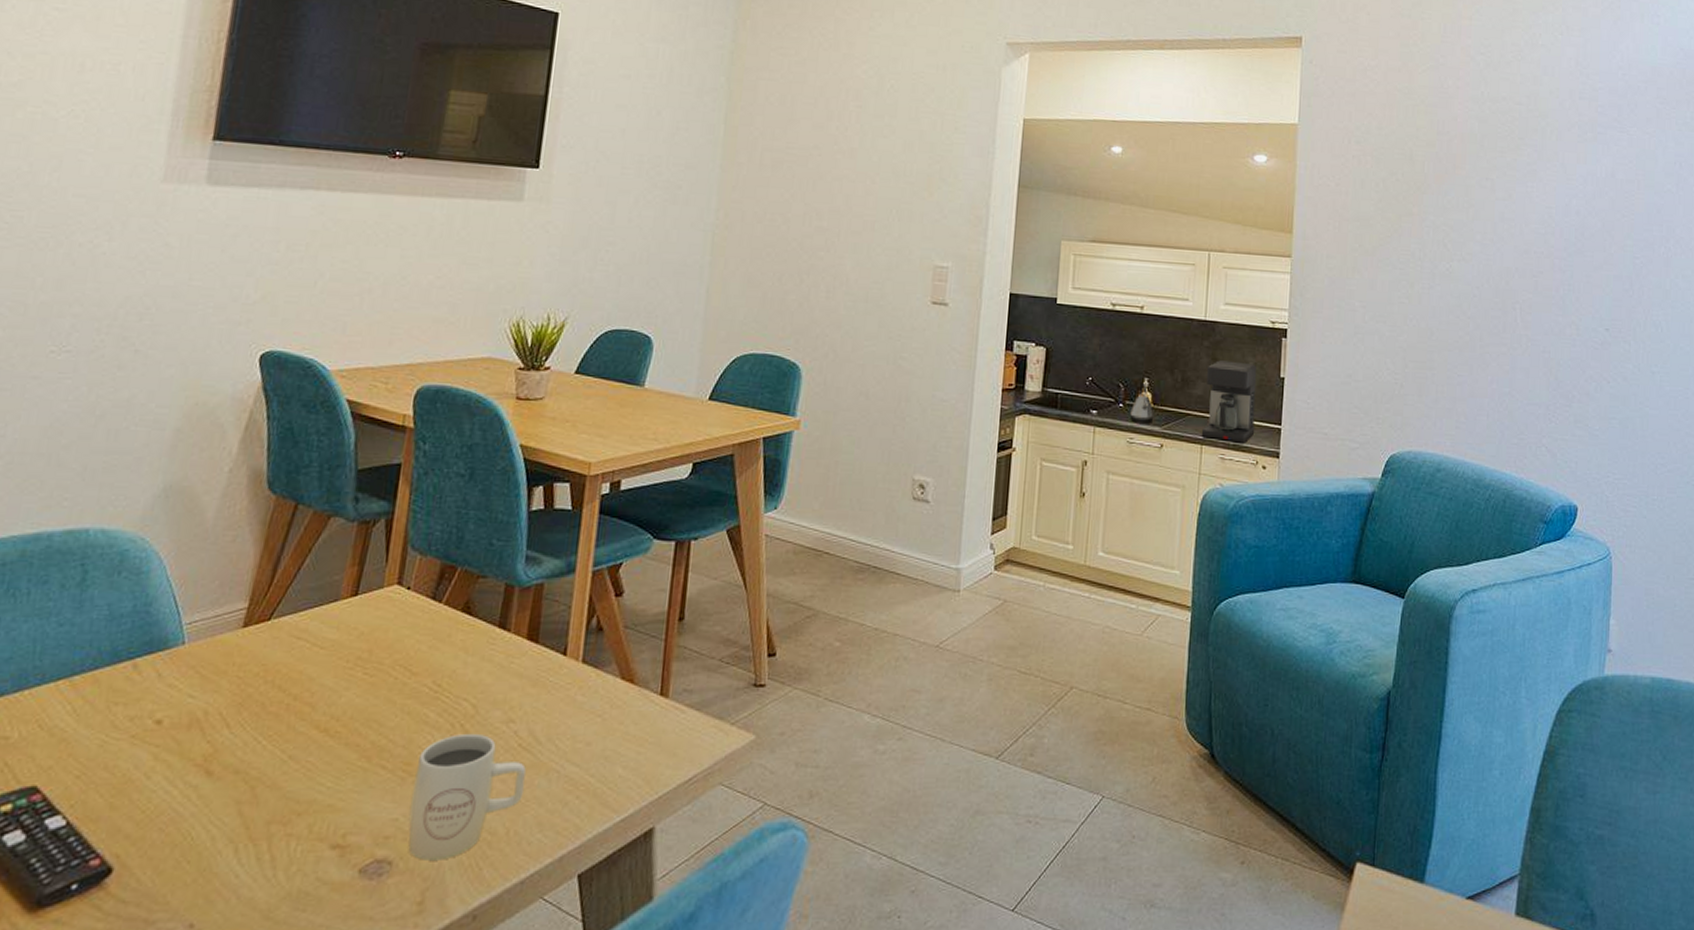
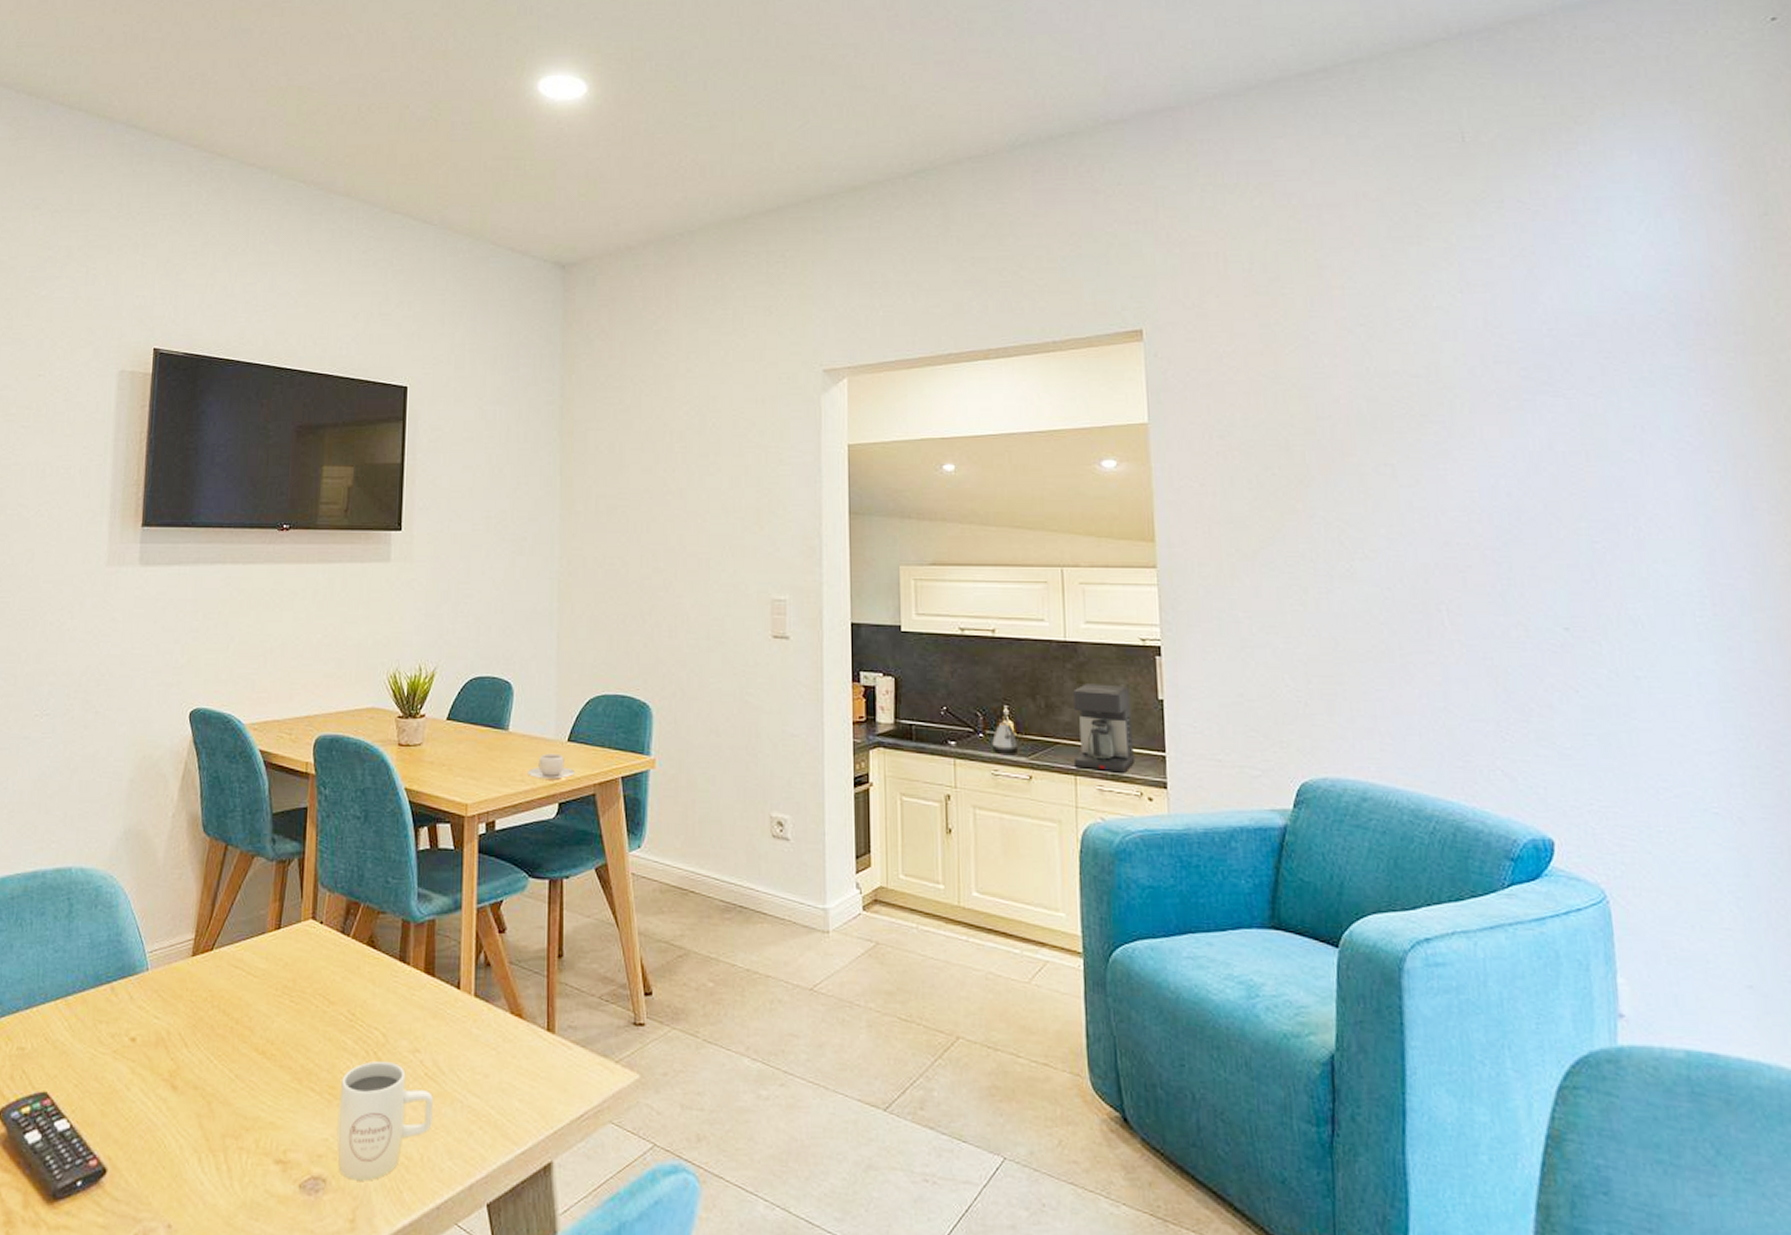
teacup: none [660,411,713,440] -> present [527,753,574,781]

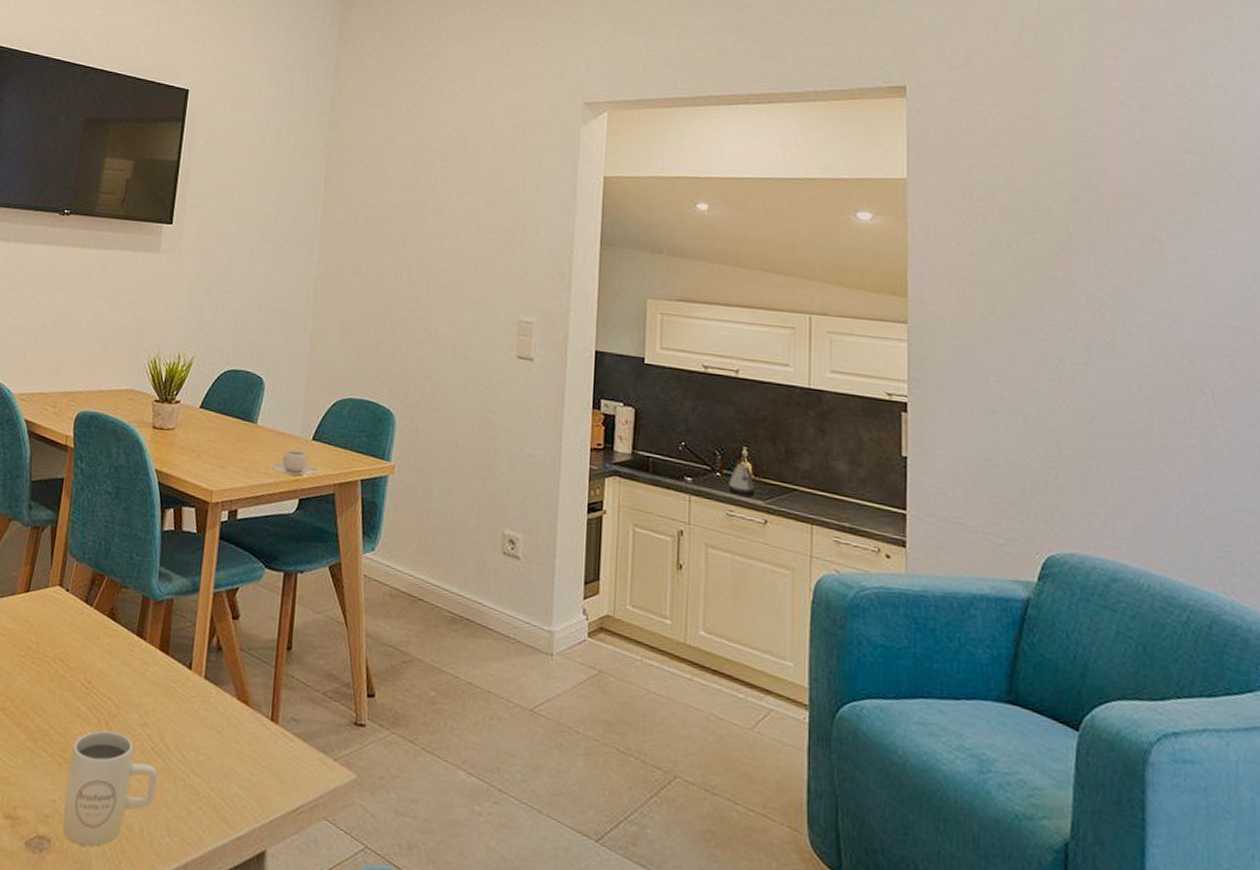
coffee maker: present [1073,684,1136,775] -> none [812,433,875,528]

